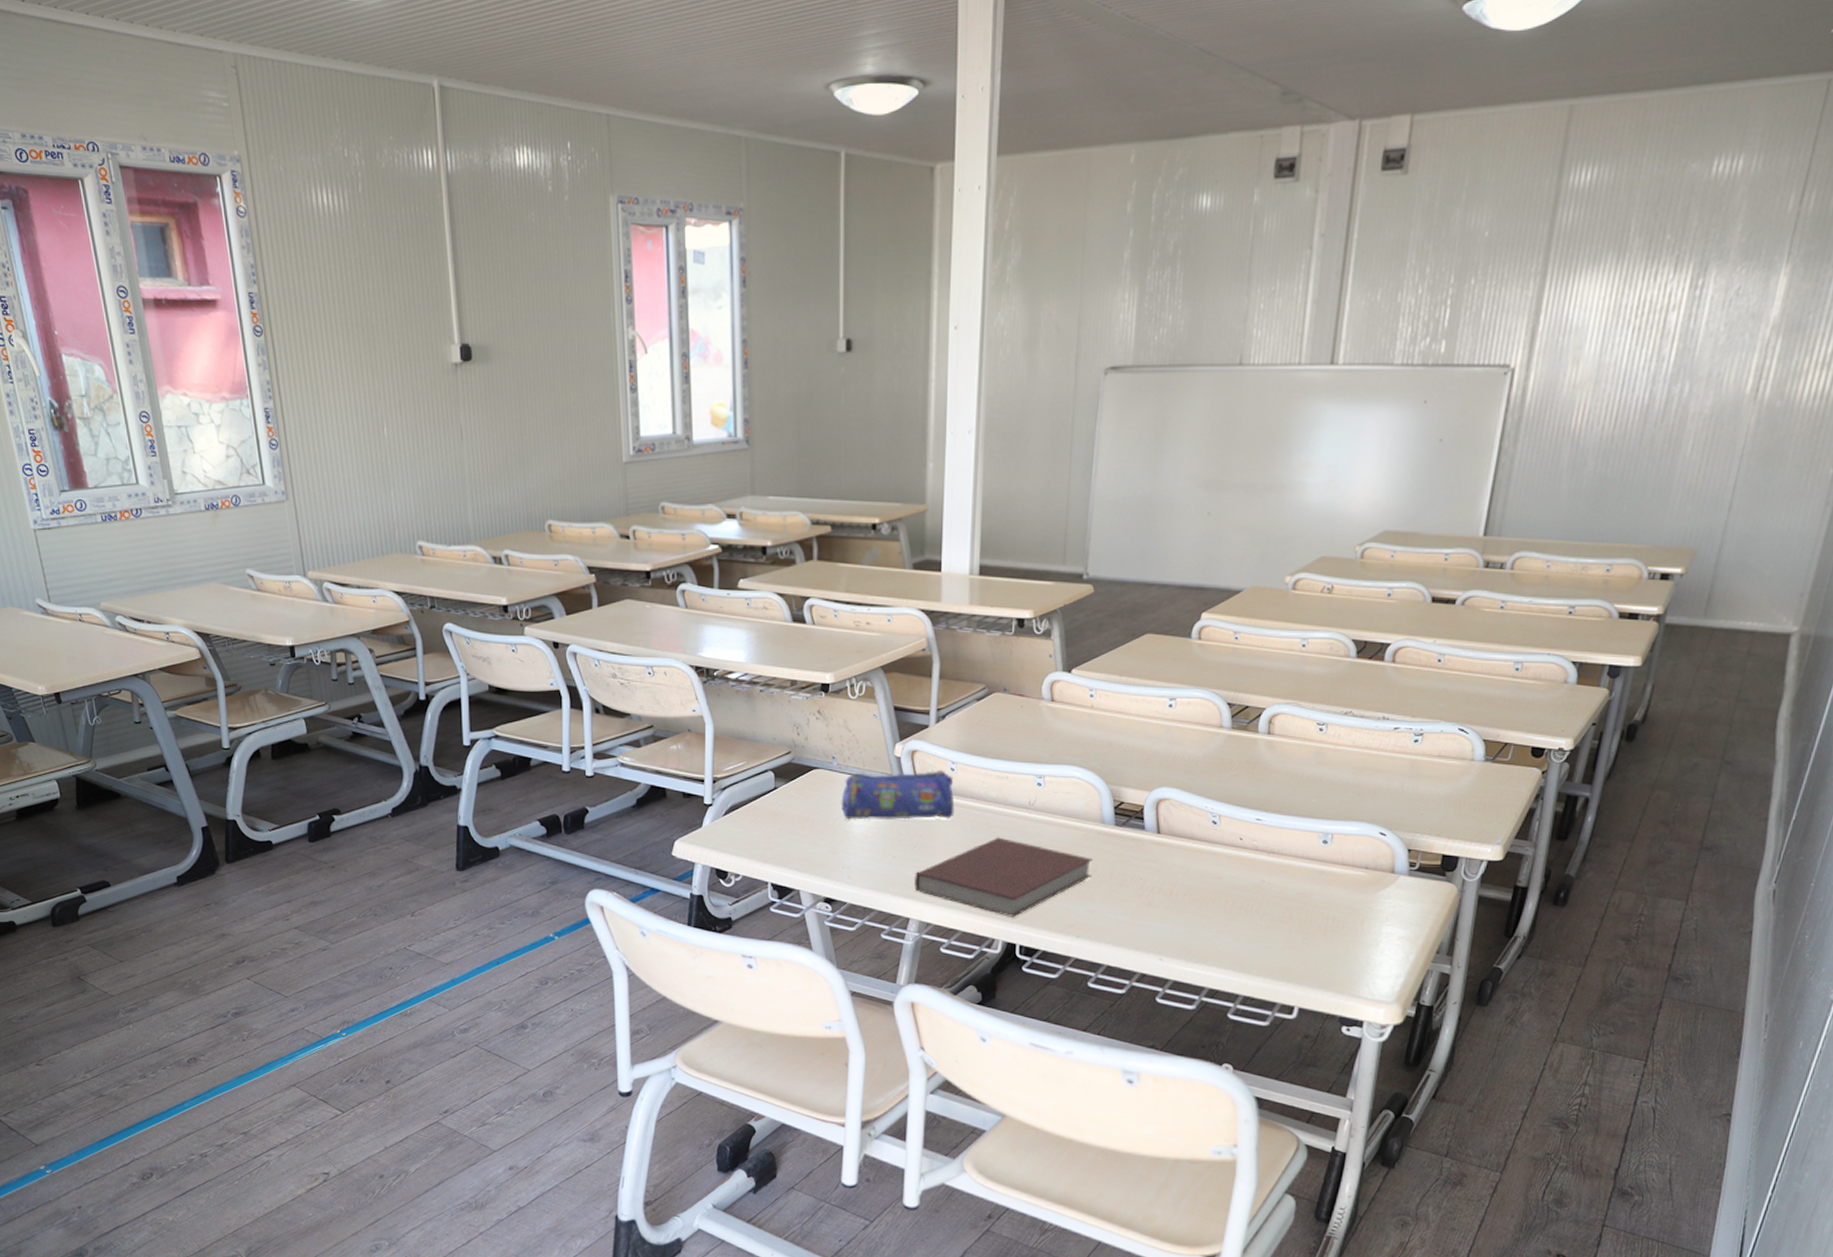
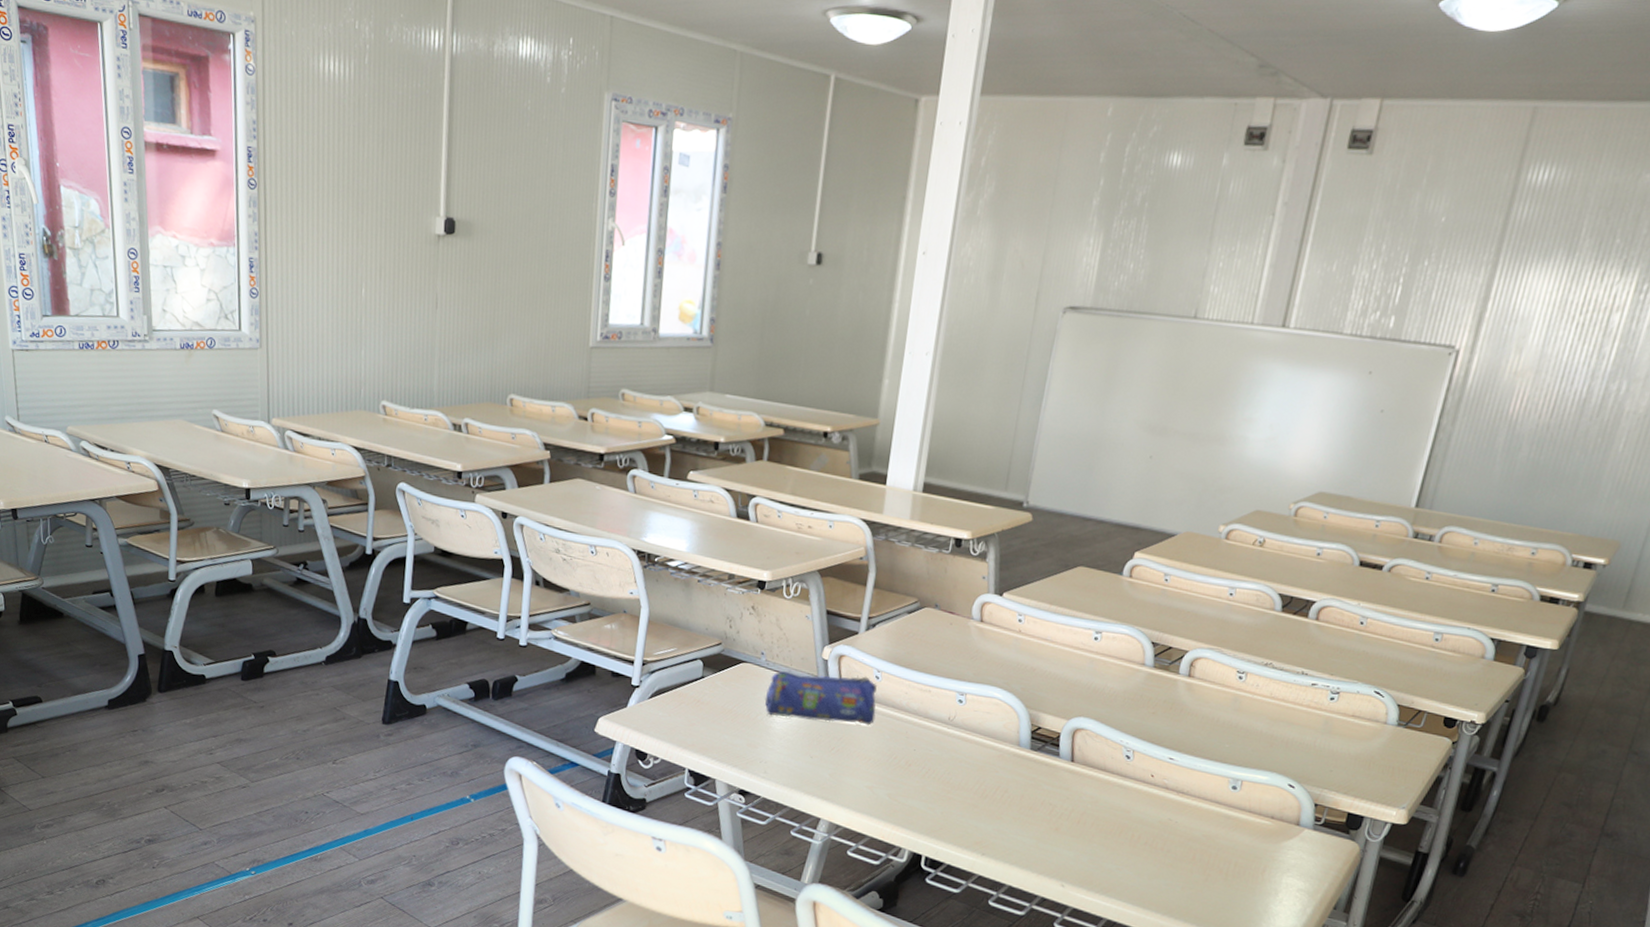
notebook: present [914,837,1093,917] -> none [828,748,1006,829]

